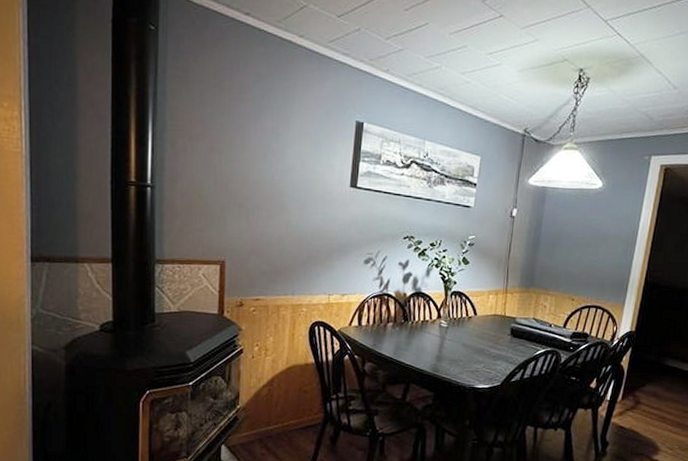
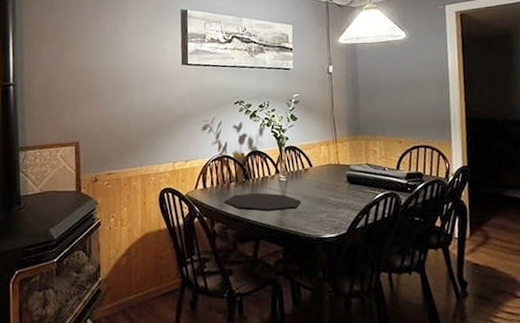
placemat: none [378,335,460,357] -> present [224,192,302,212]

